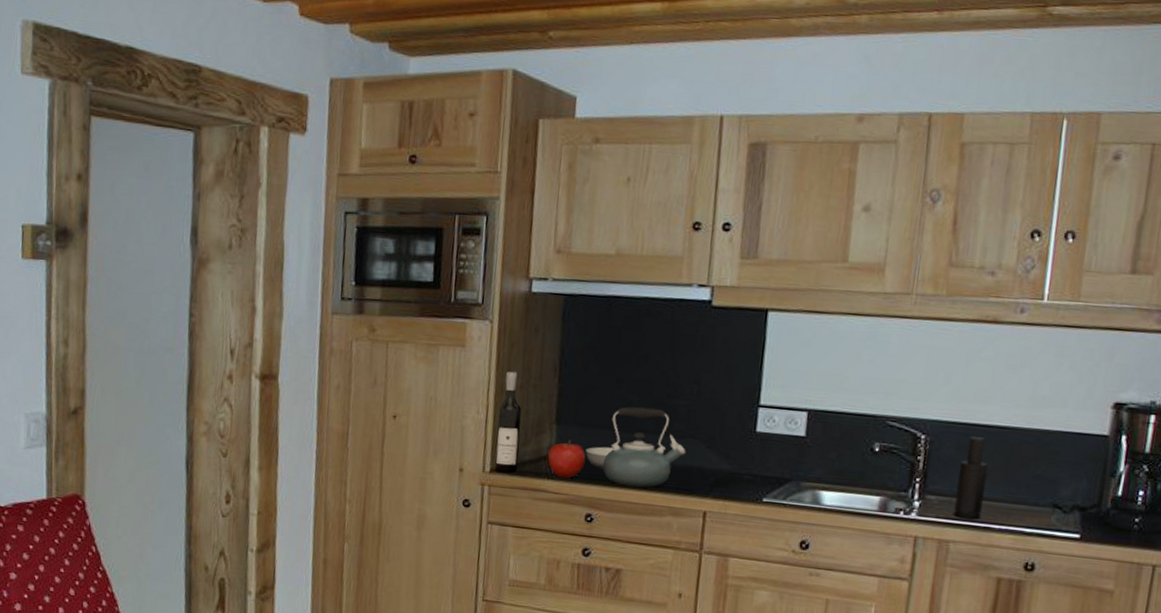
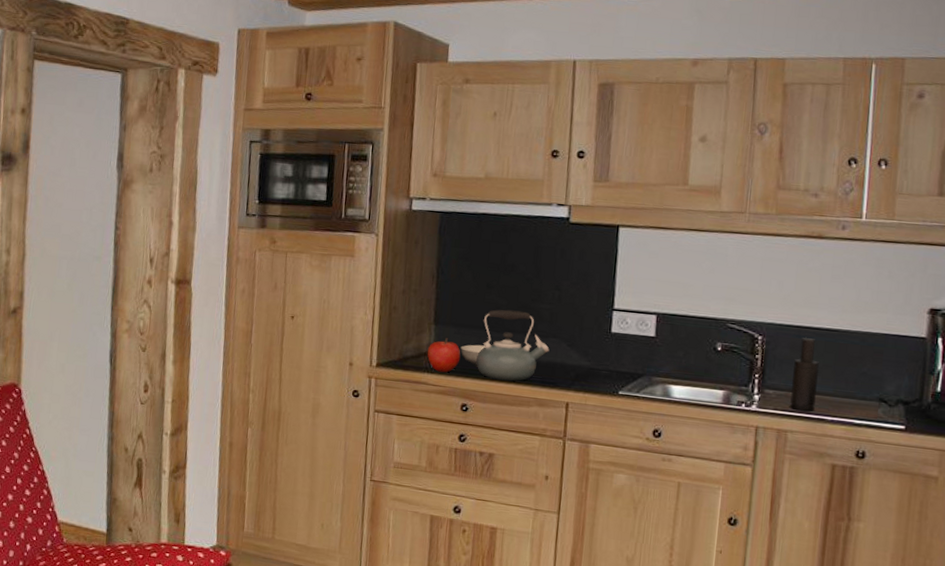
bottle: present [493,370,522,474] -> none [379,277,404,368]

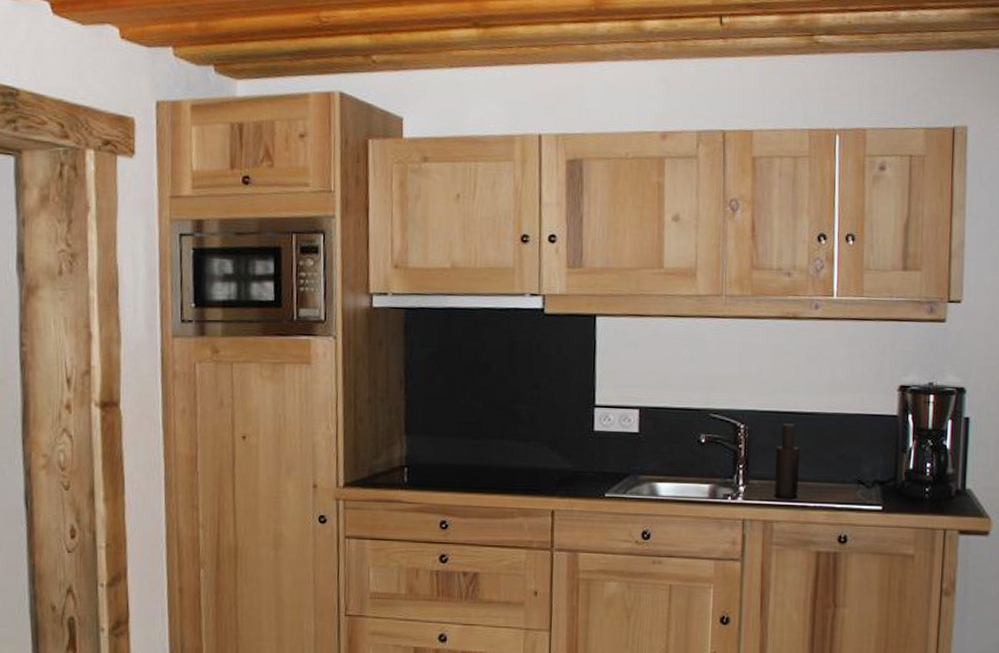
fruit: present [427,338,461,373] -> none [399,449,437,489]
bowl: present [460,344,486,367] -> none [436,454,463,479]
kettle: present [476,309,550,382] -> none [454,413,531,492]

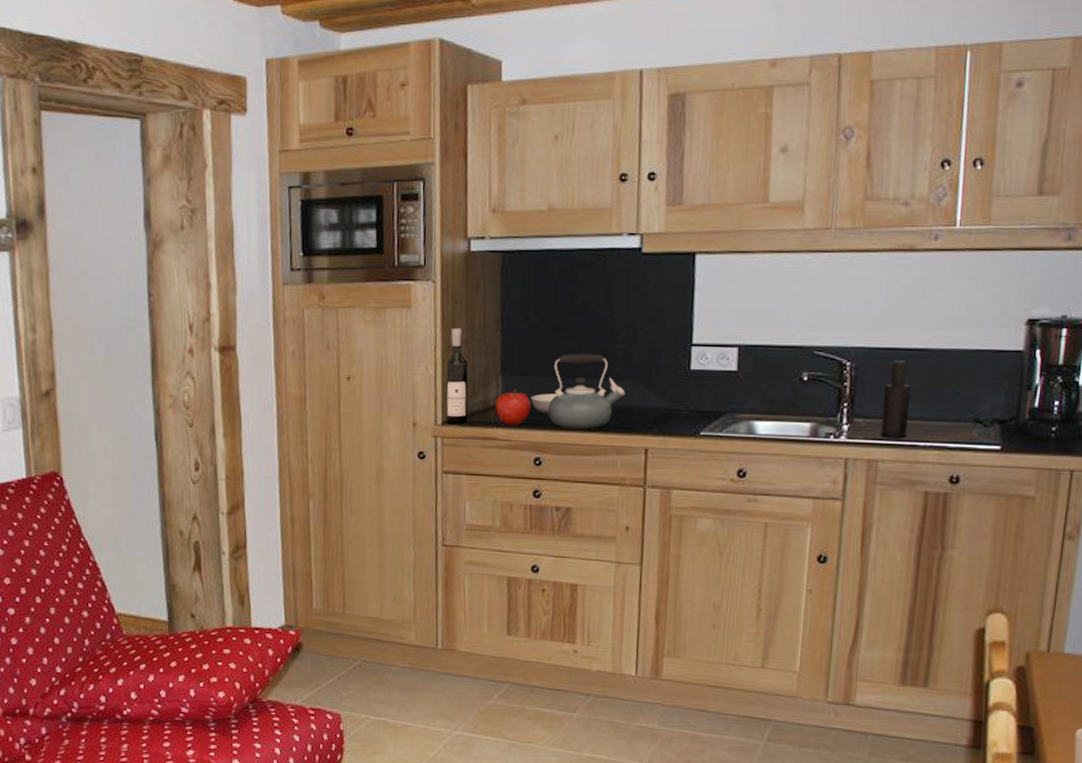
bottle: none [346,385,371,487] -> present [445,327,468,425]
fruit: none [399,449,437,489] -> present [495,388,531,427]
bowl: none [436,454,463,479] -> present [530,393,558,417]
kettle: none [454,413,531,492] -> present [548,353,626,430]

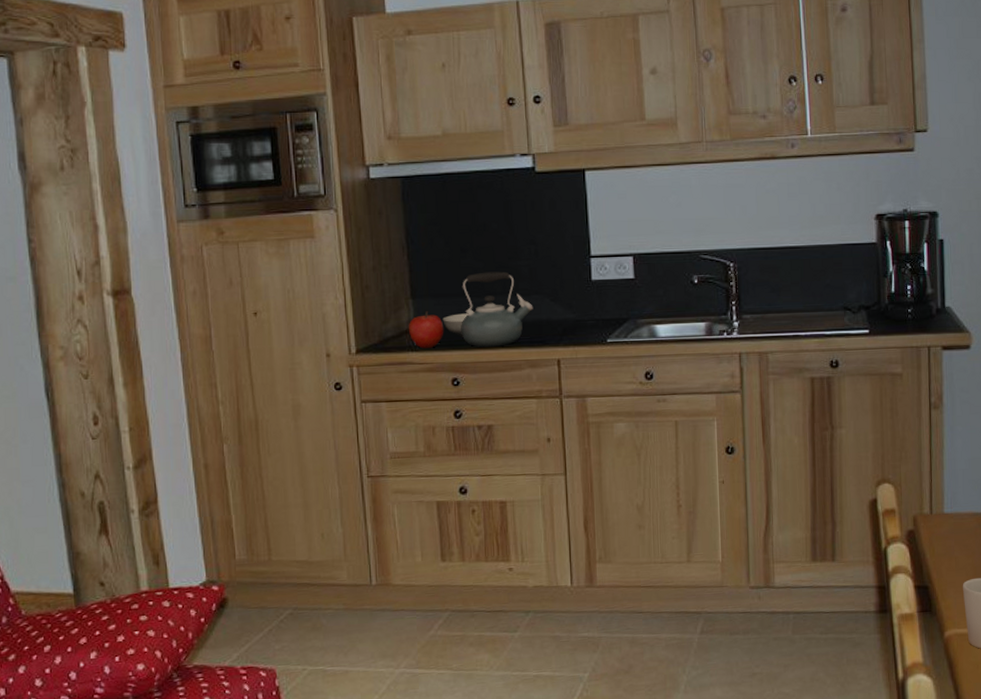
bottle: present [445,327,468,425] -> none [354,254,382,352]
soap dispenser: present [880,359,911,438] -> none [765,258,789,330]

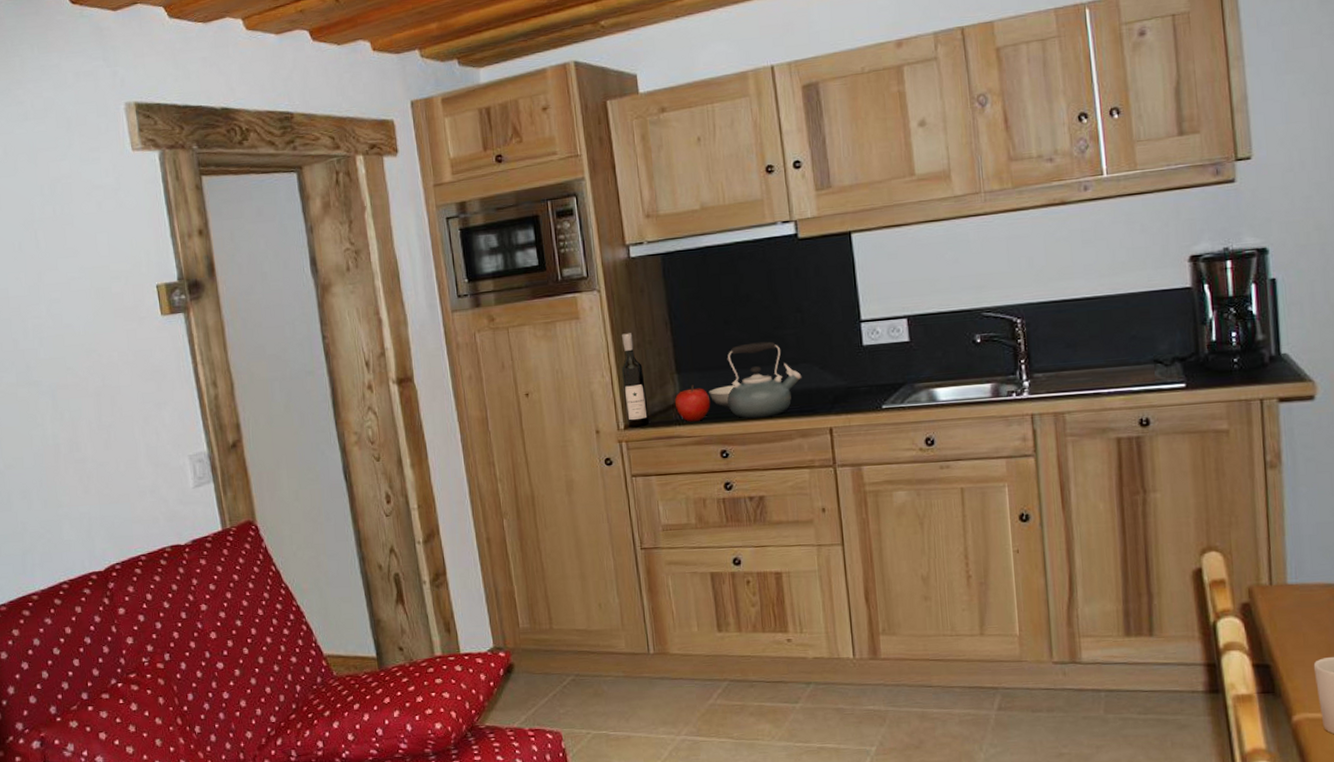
bottle: none [354,254,382,352] -> present [620,332,650,428]

